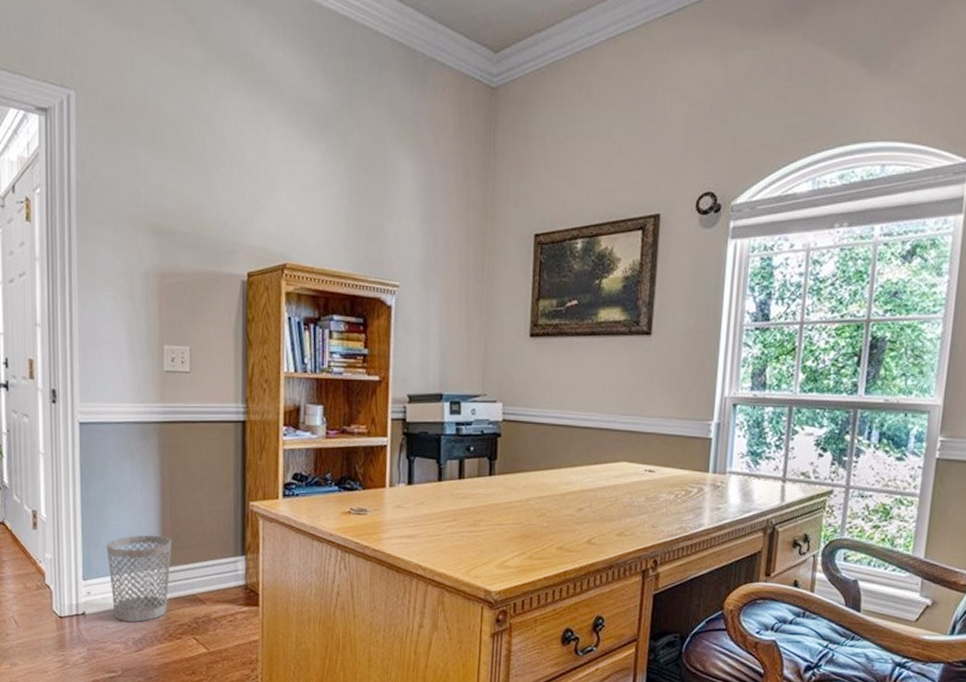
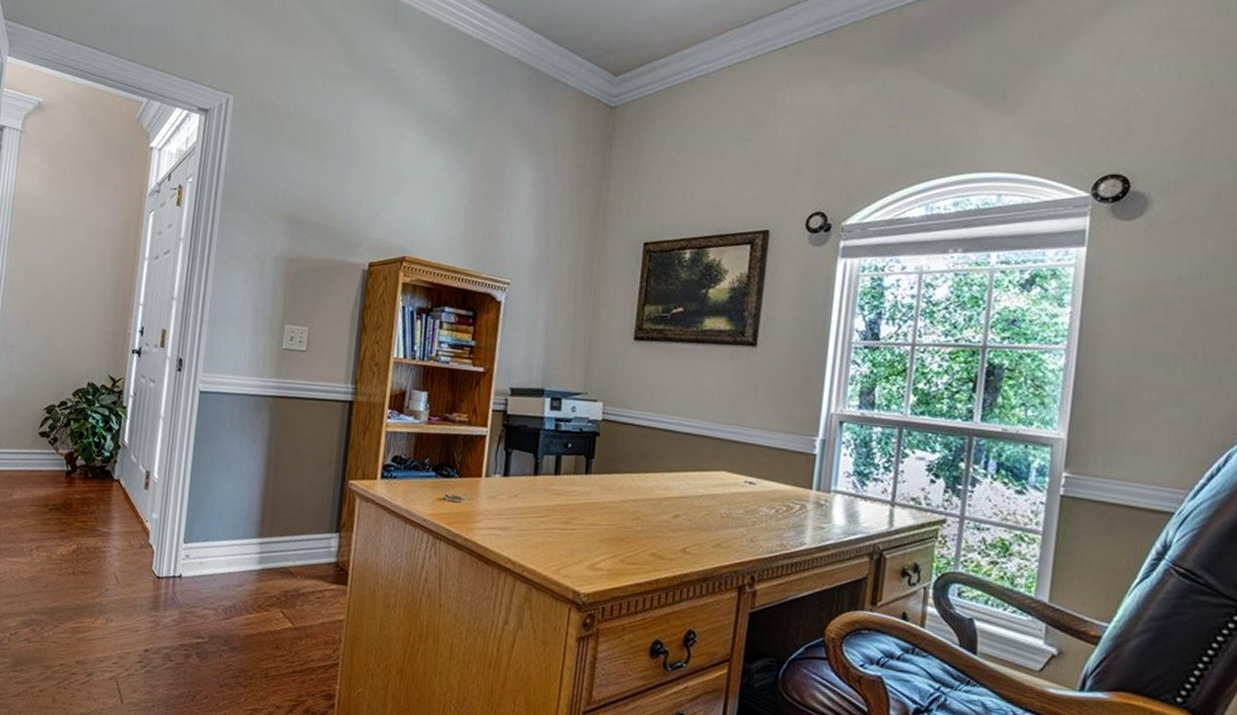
wastebasket: present [106,535,172,622] -> none [208,503,272,590]

